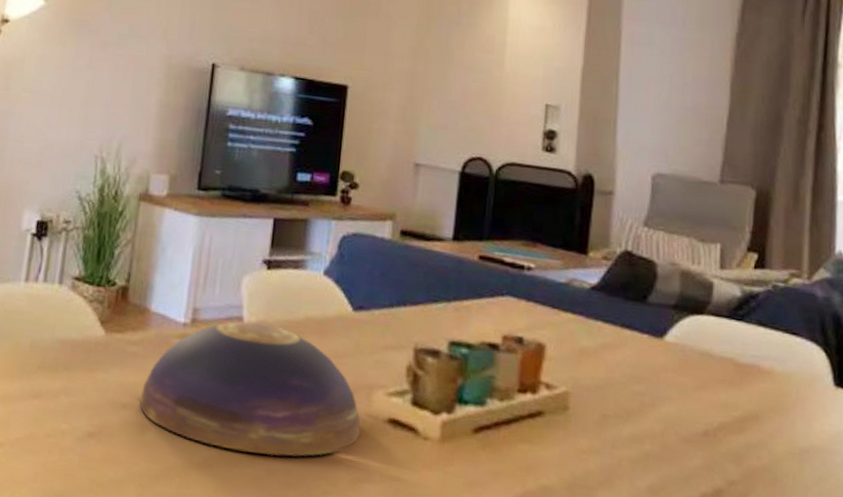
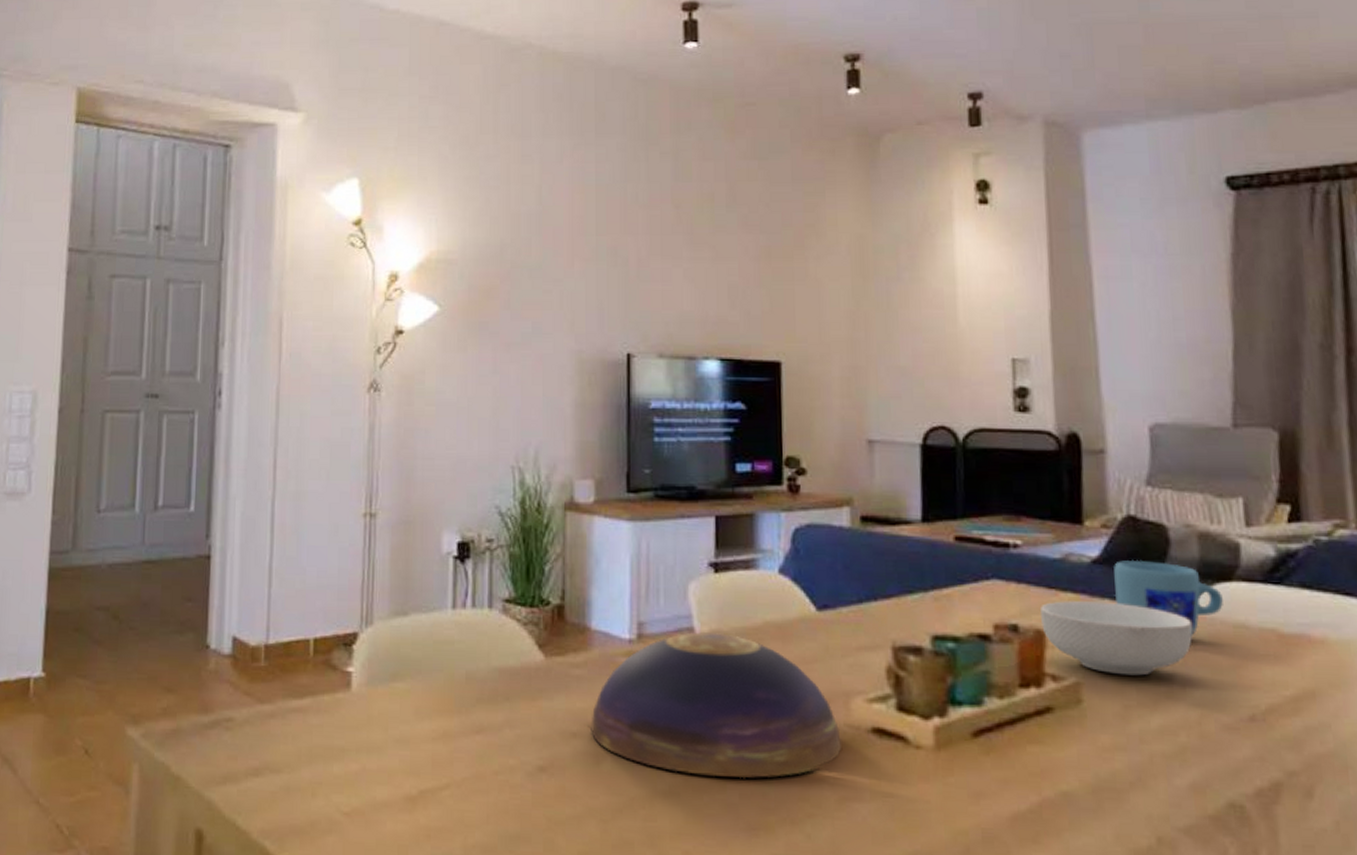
cereal bowl: none [543,320,667,390] -> present [1041,601,1193,676]
mug: none [605,289,694,359] -> present [1114,559,1223,636]

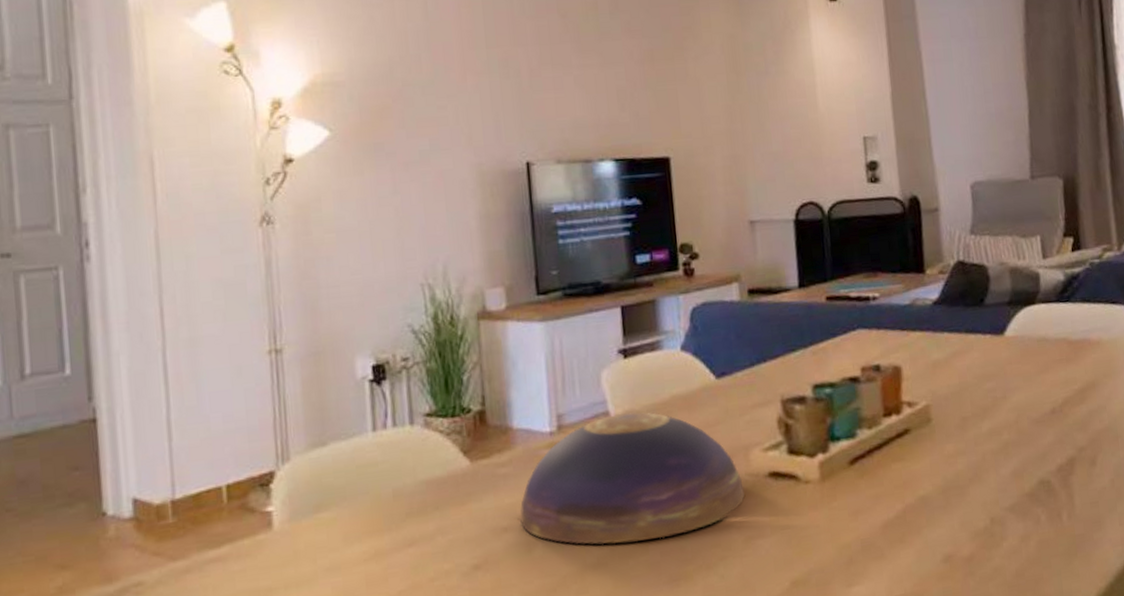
cereal bowl: present [1041,601,1193,676] -> none [896,334,1009,394]
mug: present [1114,559,1223,636] -> none [949,296,1030,353]

